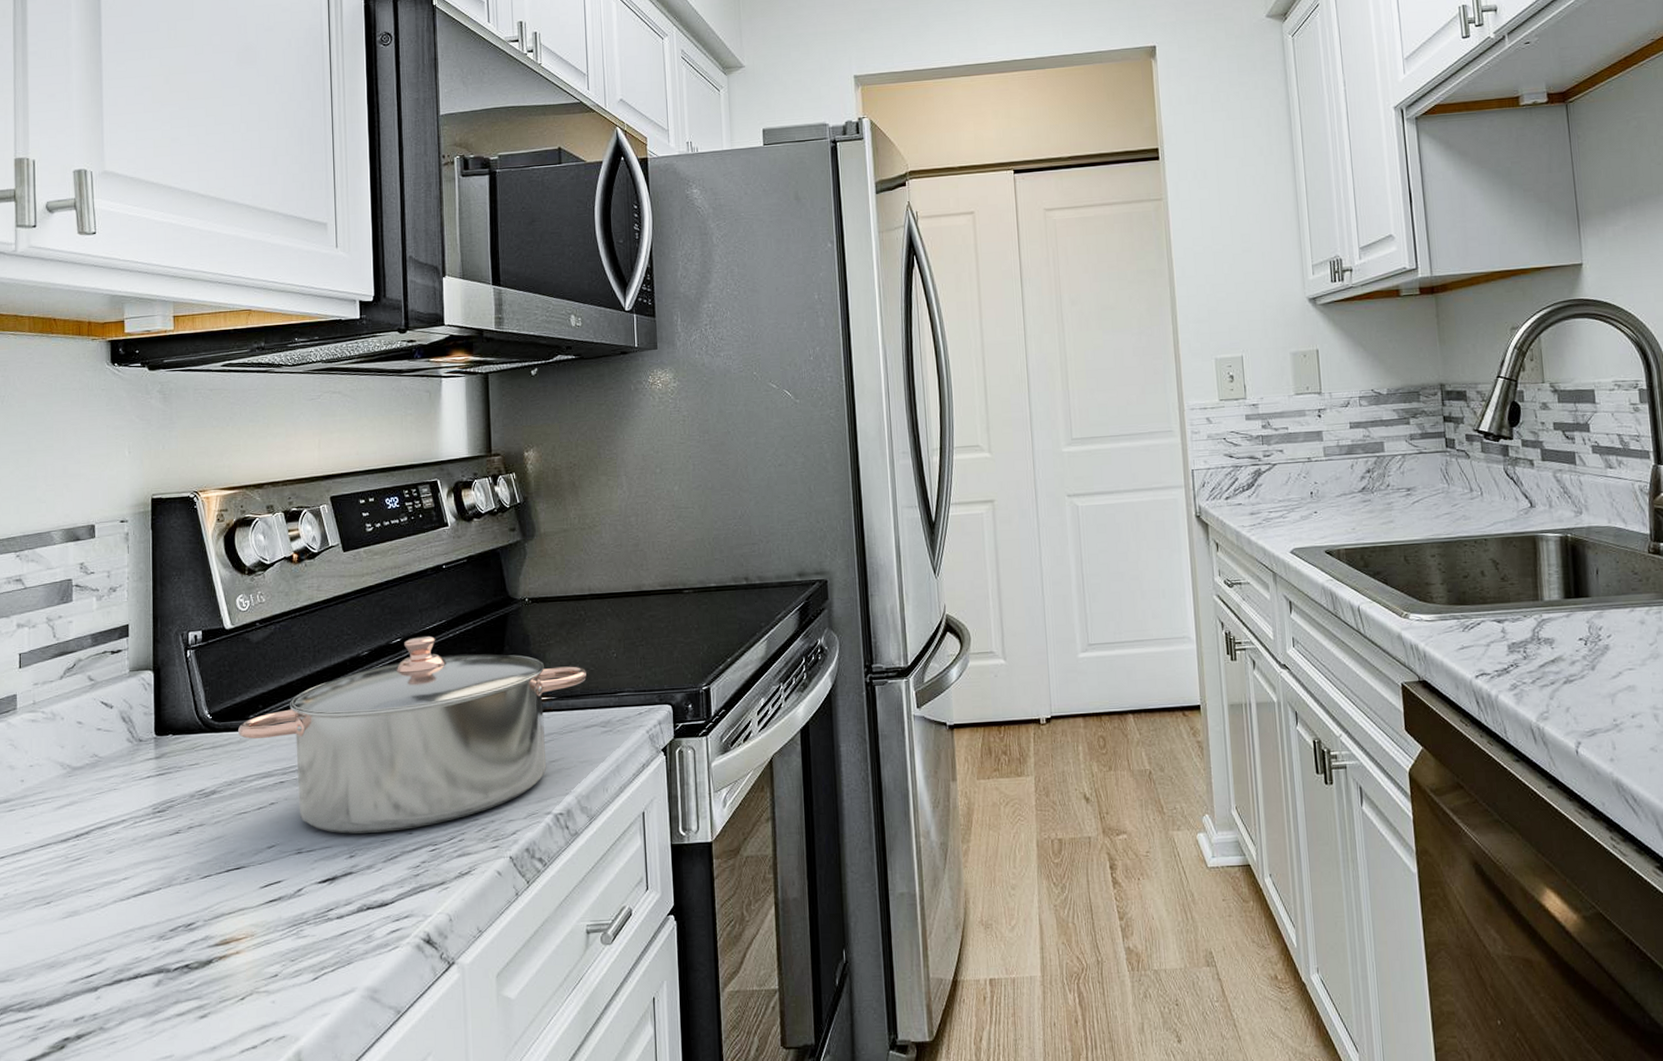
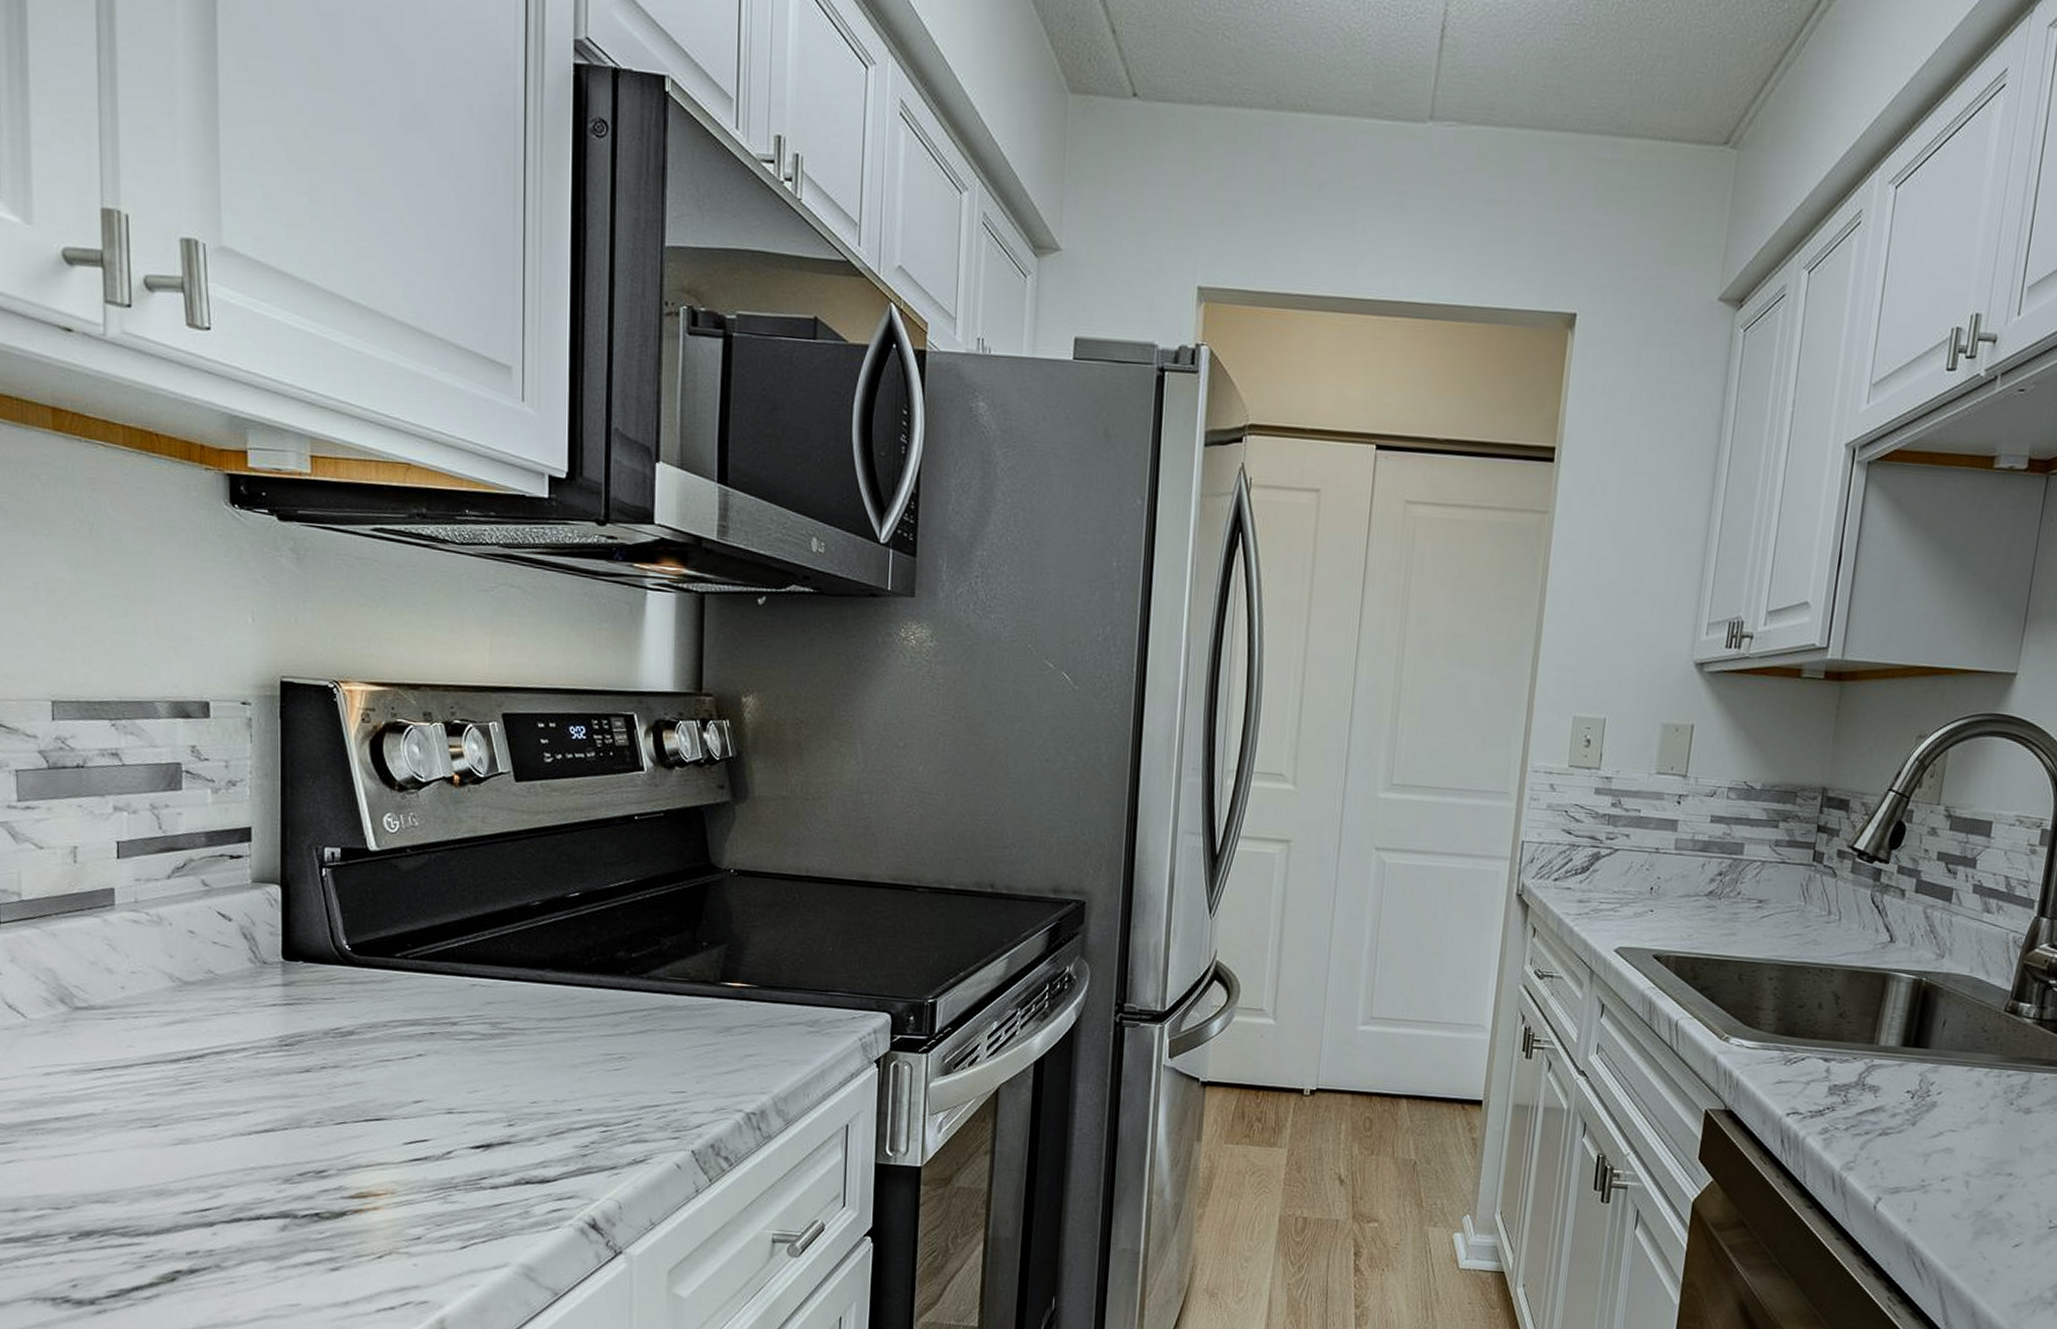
cooking pot: present [238,635,588,834] -> none [382,893,797,1106]

